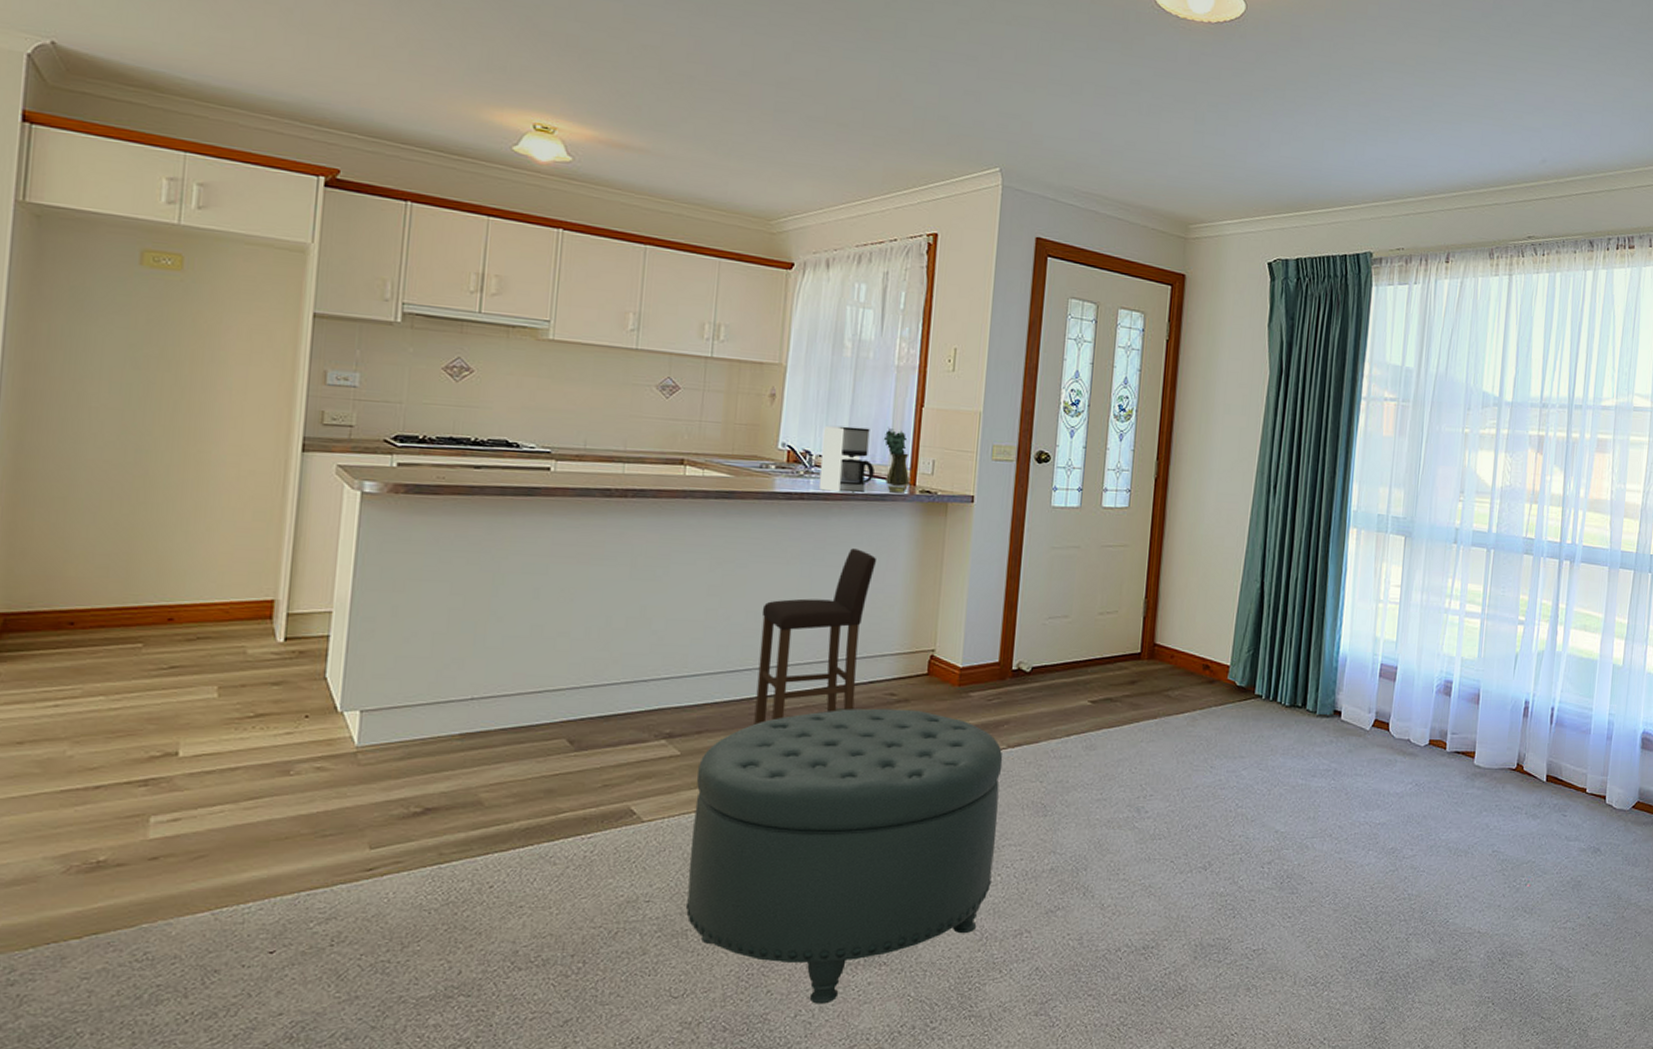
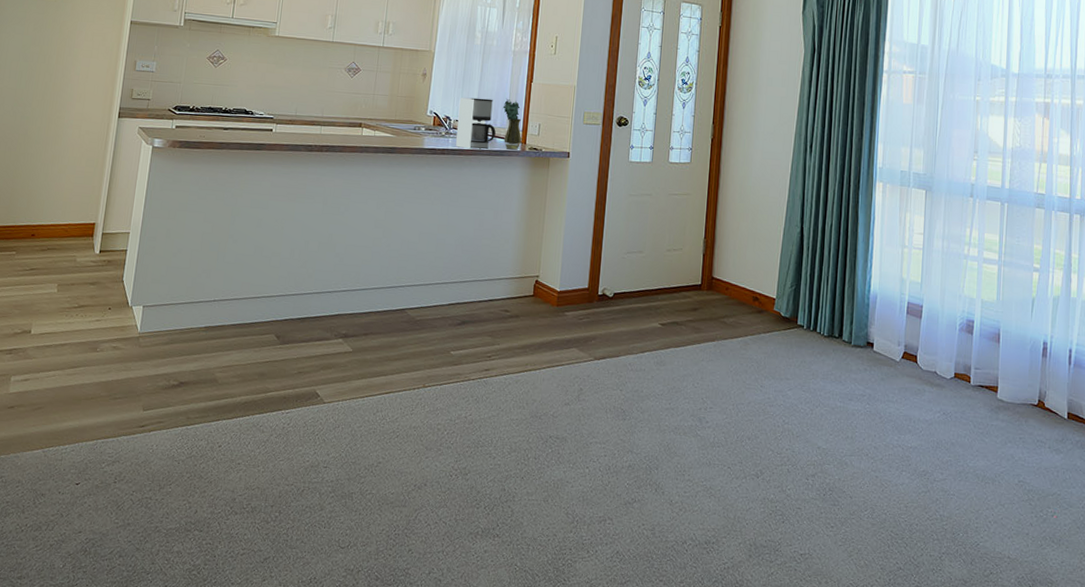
ottoman: present [685,708,1003,1004] -> none [352,321,591,565]
bar stool: present [754,548,876,725] -> none [405,193,496,330]

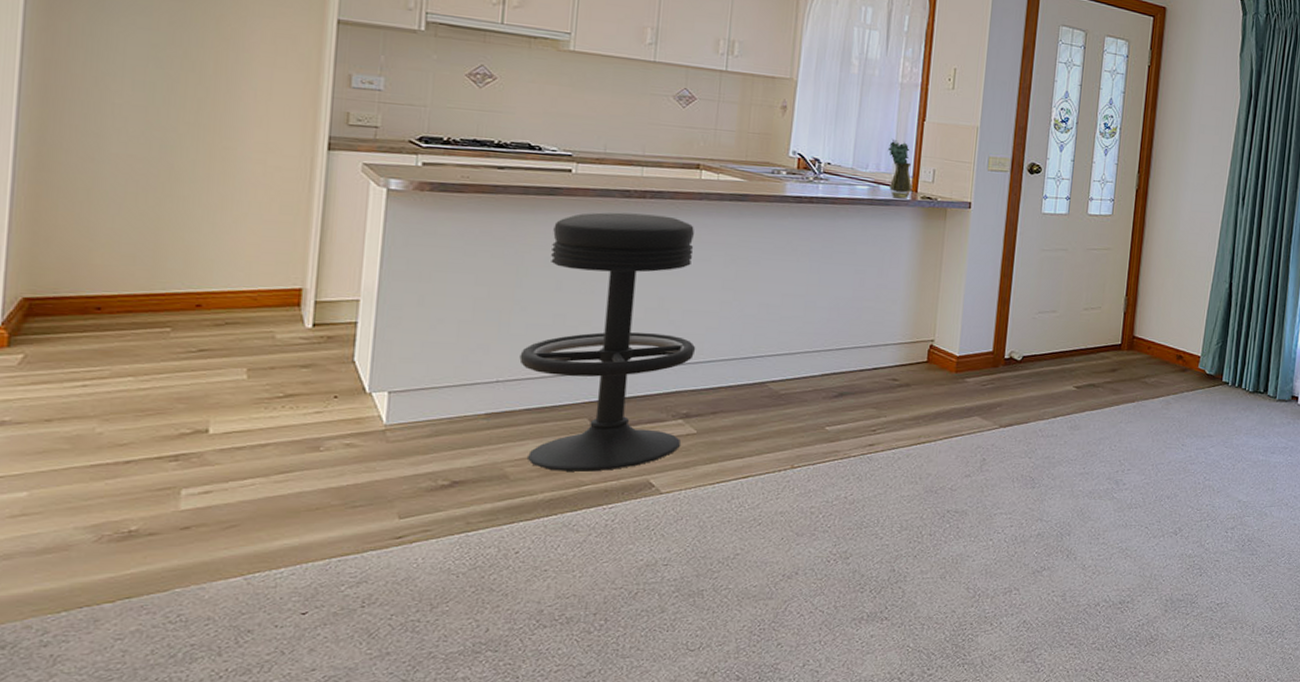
bar stool: none [230,163,356,381] -> present [519,212,696,472]
coffee maker: present [455,97,496,150] -> none [827,136,879,199]

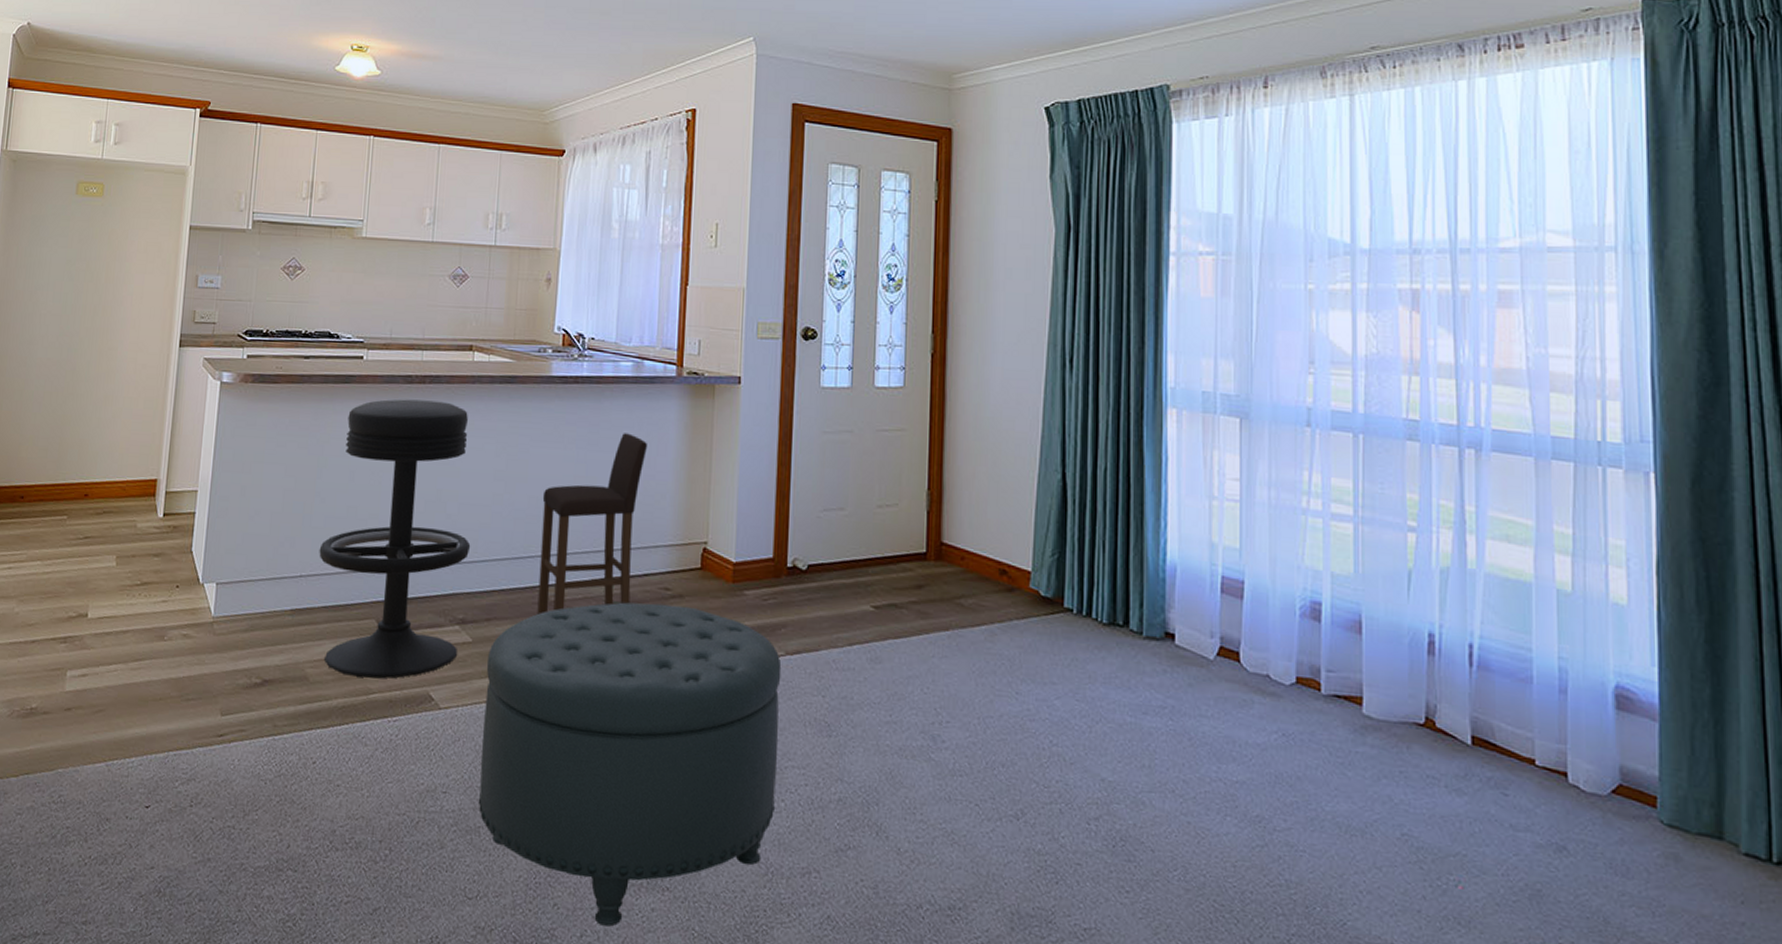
ottoman: none [701,392,996,655] -> present [478,602,782,927]
bar stool: none [766,248,880,406] -> present [537,433,647,615]
vase: present [887,138,913,199] -> none [650,307,678,375]

